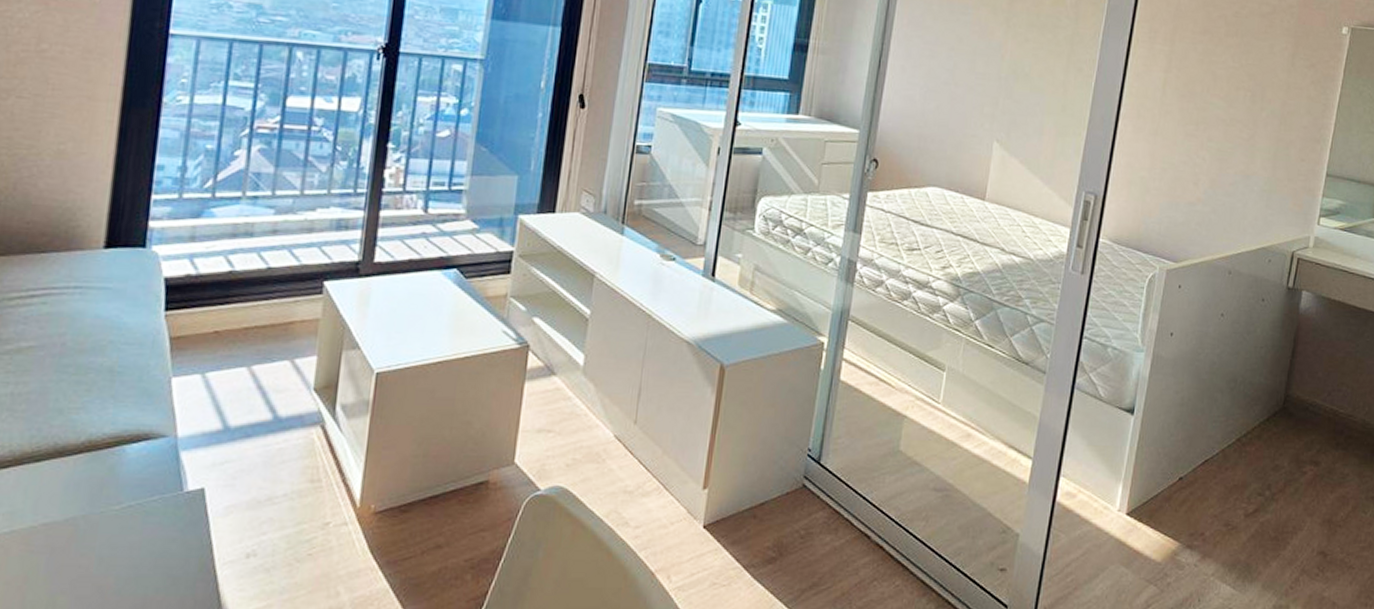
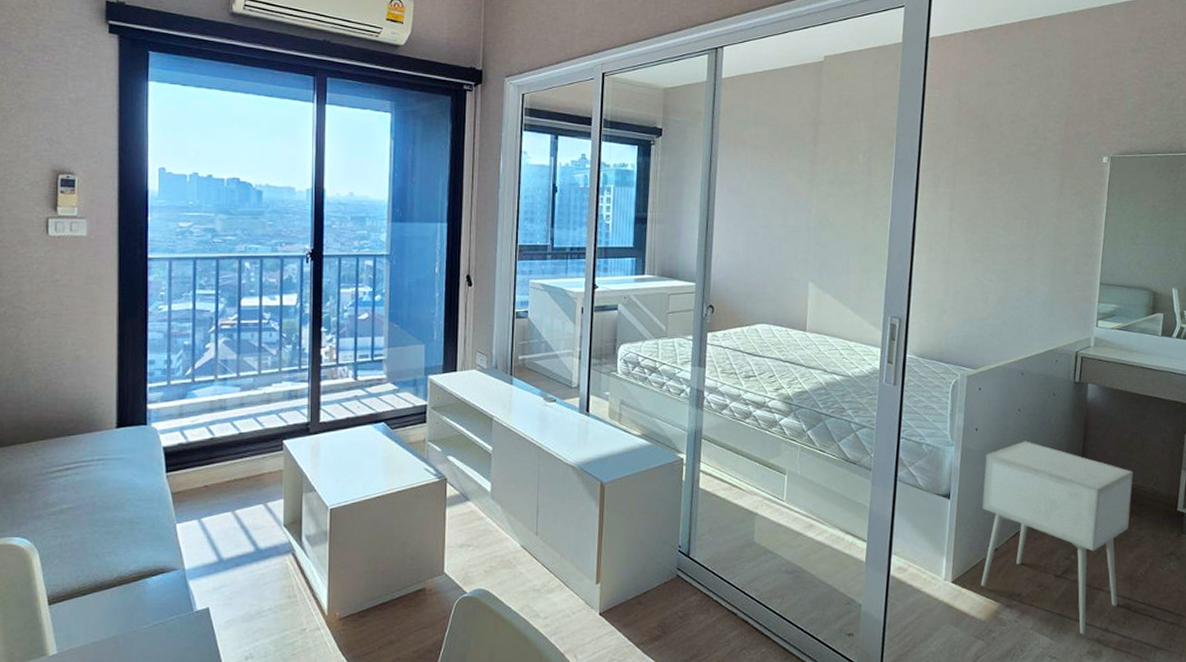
nightstand: none [1160,352,1343,586] -> present [981,441,1133,635]

